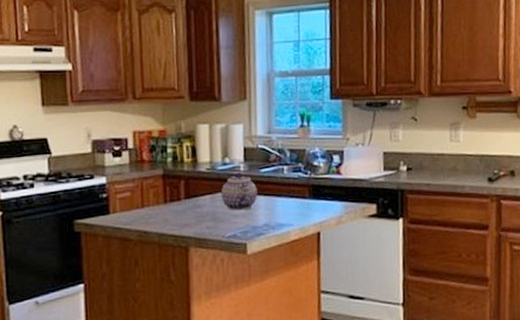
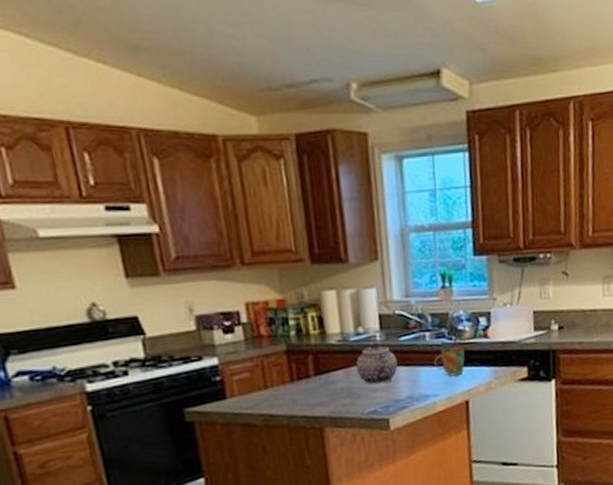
mug: none [290,180,318,208] -> present [434,346,465,376]

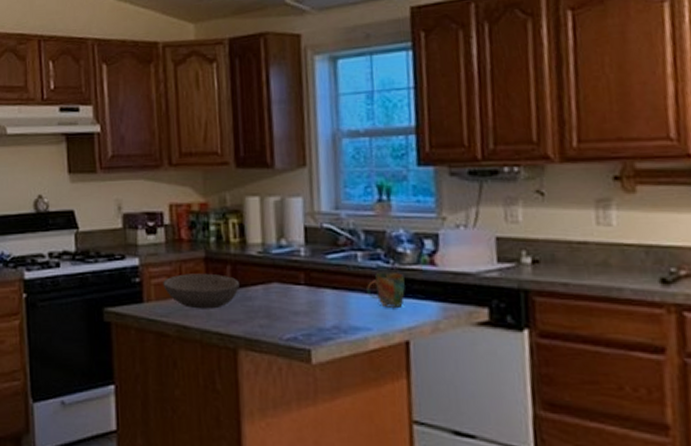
bowl: none [245,364,322,398] -> present [163,273,239,309]
teapot: present [356,342,398,385] -> none [276,258,323,307]

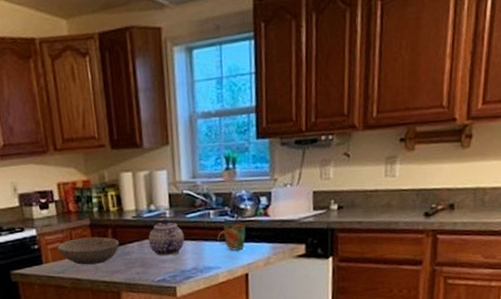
teapot: none [276,258,323,307] -> present [148,219,185,257]

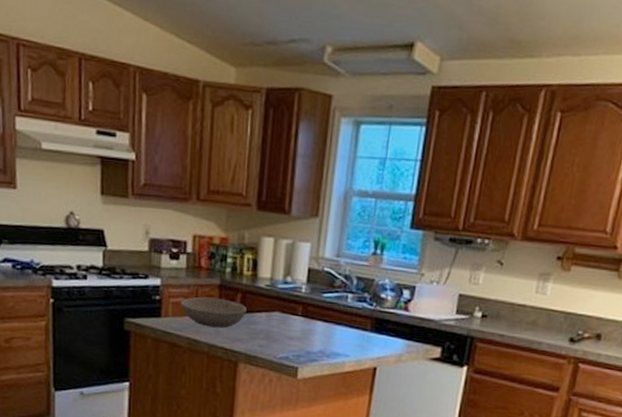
teapot: present [148,219,185,257] -> none [277,293,317,334]
mug: present [217,223,246,251] -> none [351,312,382,341]

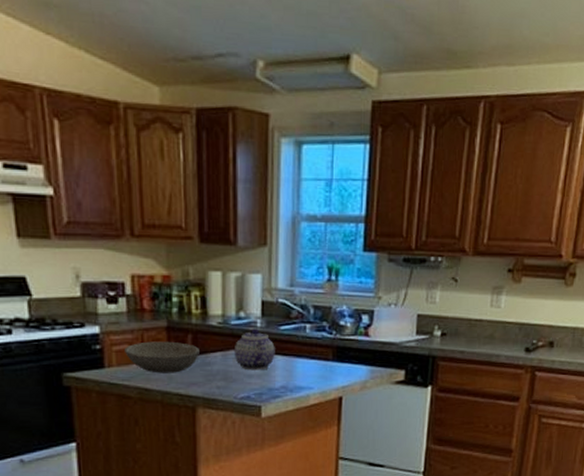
teapot: none [277,293,317,334] -> present [233,328,275,371]

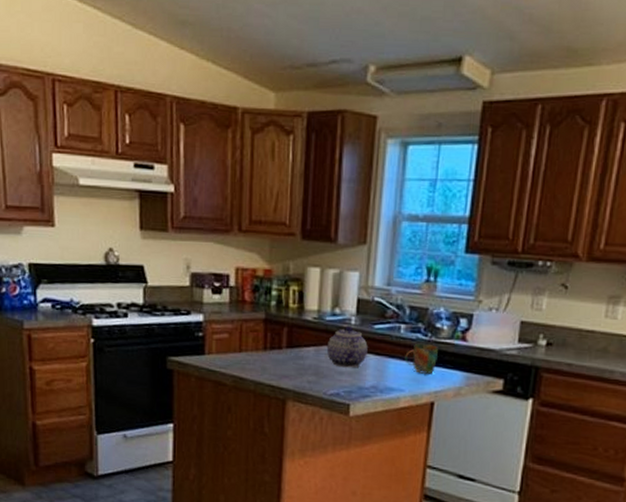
bowl: present [125,341,199,373] -> none [224,332,294,365]
mug: none [312,341,343,371] -> present [405,343,438,374]

